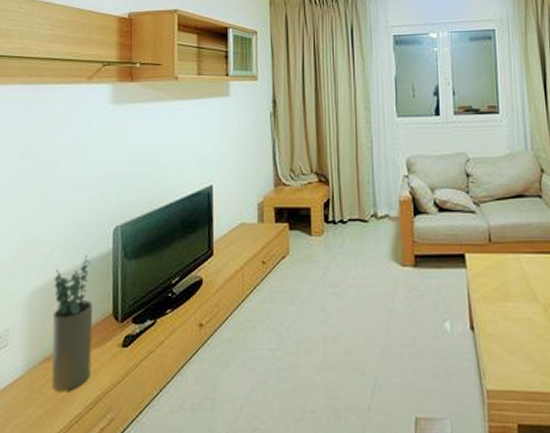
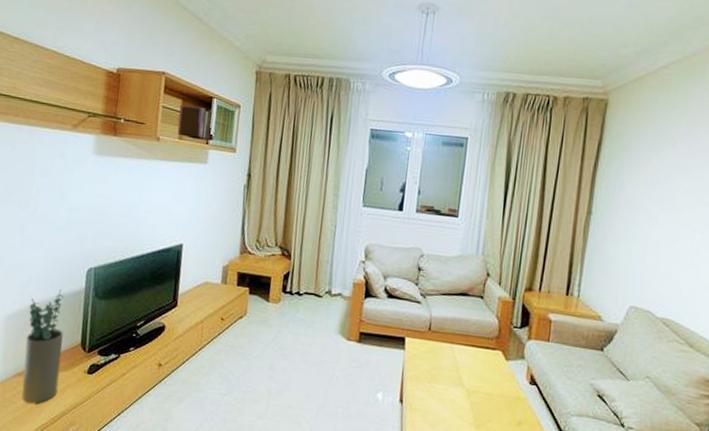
books: none [195,39,233,73] -> present [177,105,214,141]

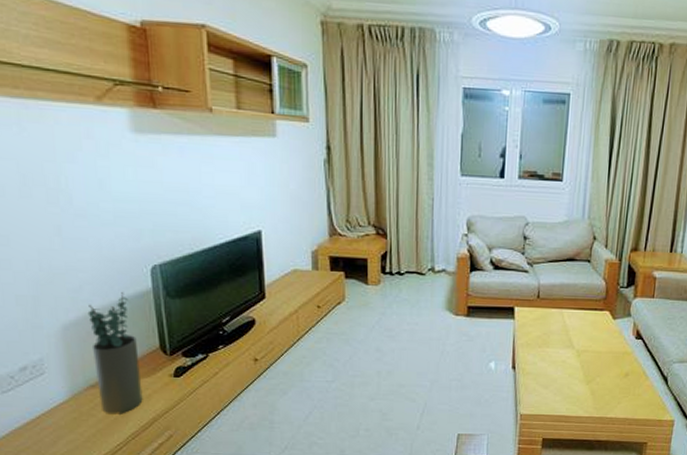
books: present [177,105,214,141] -> none [232,66,280,110]

